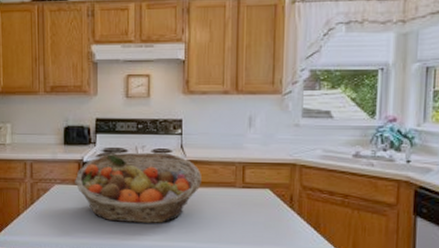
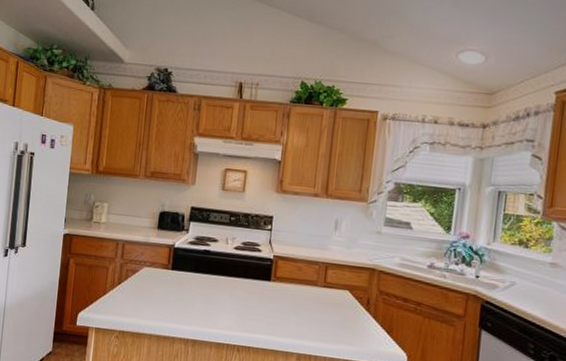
fruit basket: present [75,152,201,223] -> none [164,241,286,315]

